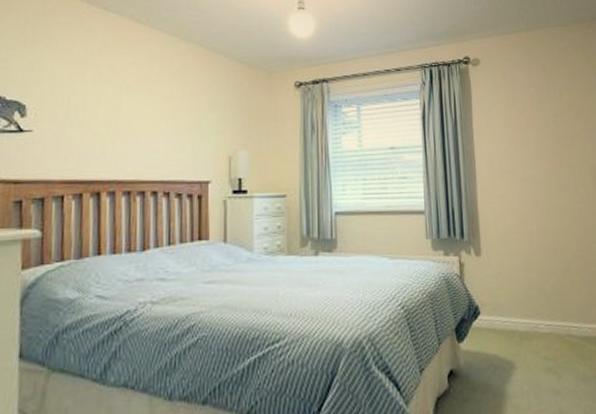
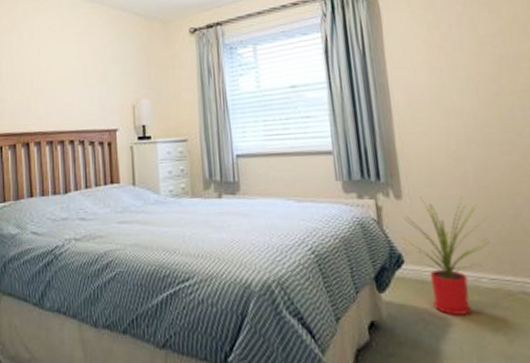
house plant: none [480,253,547,359] -> present [403,196,489,315]

